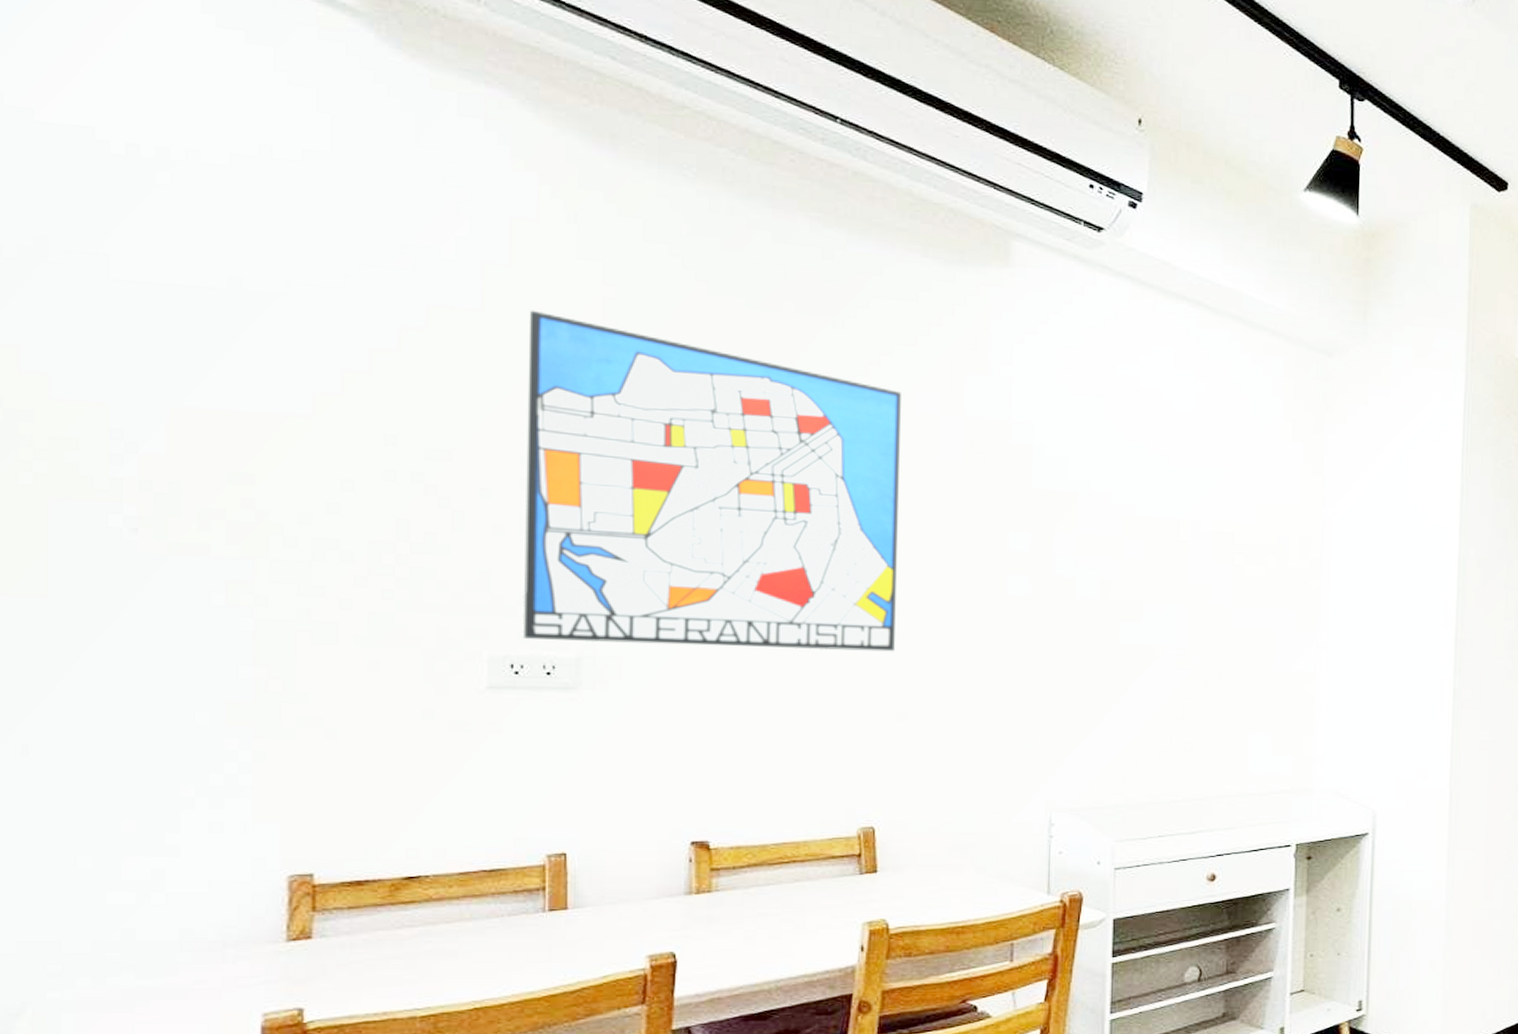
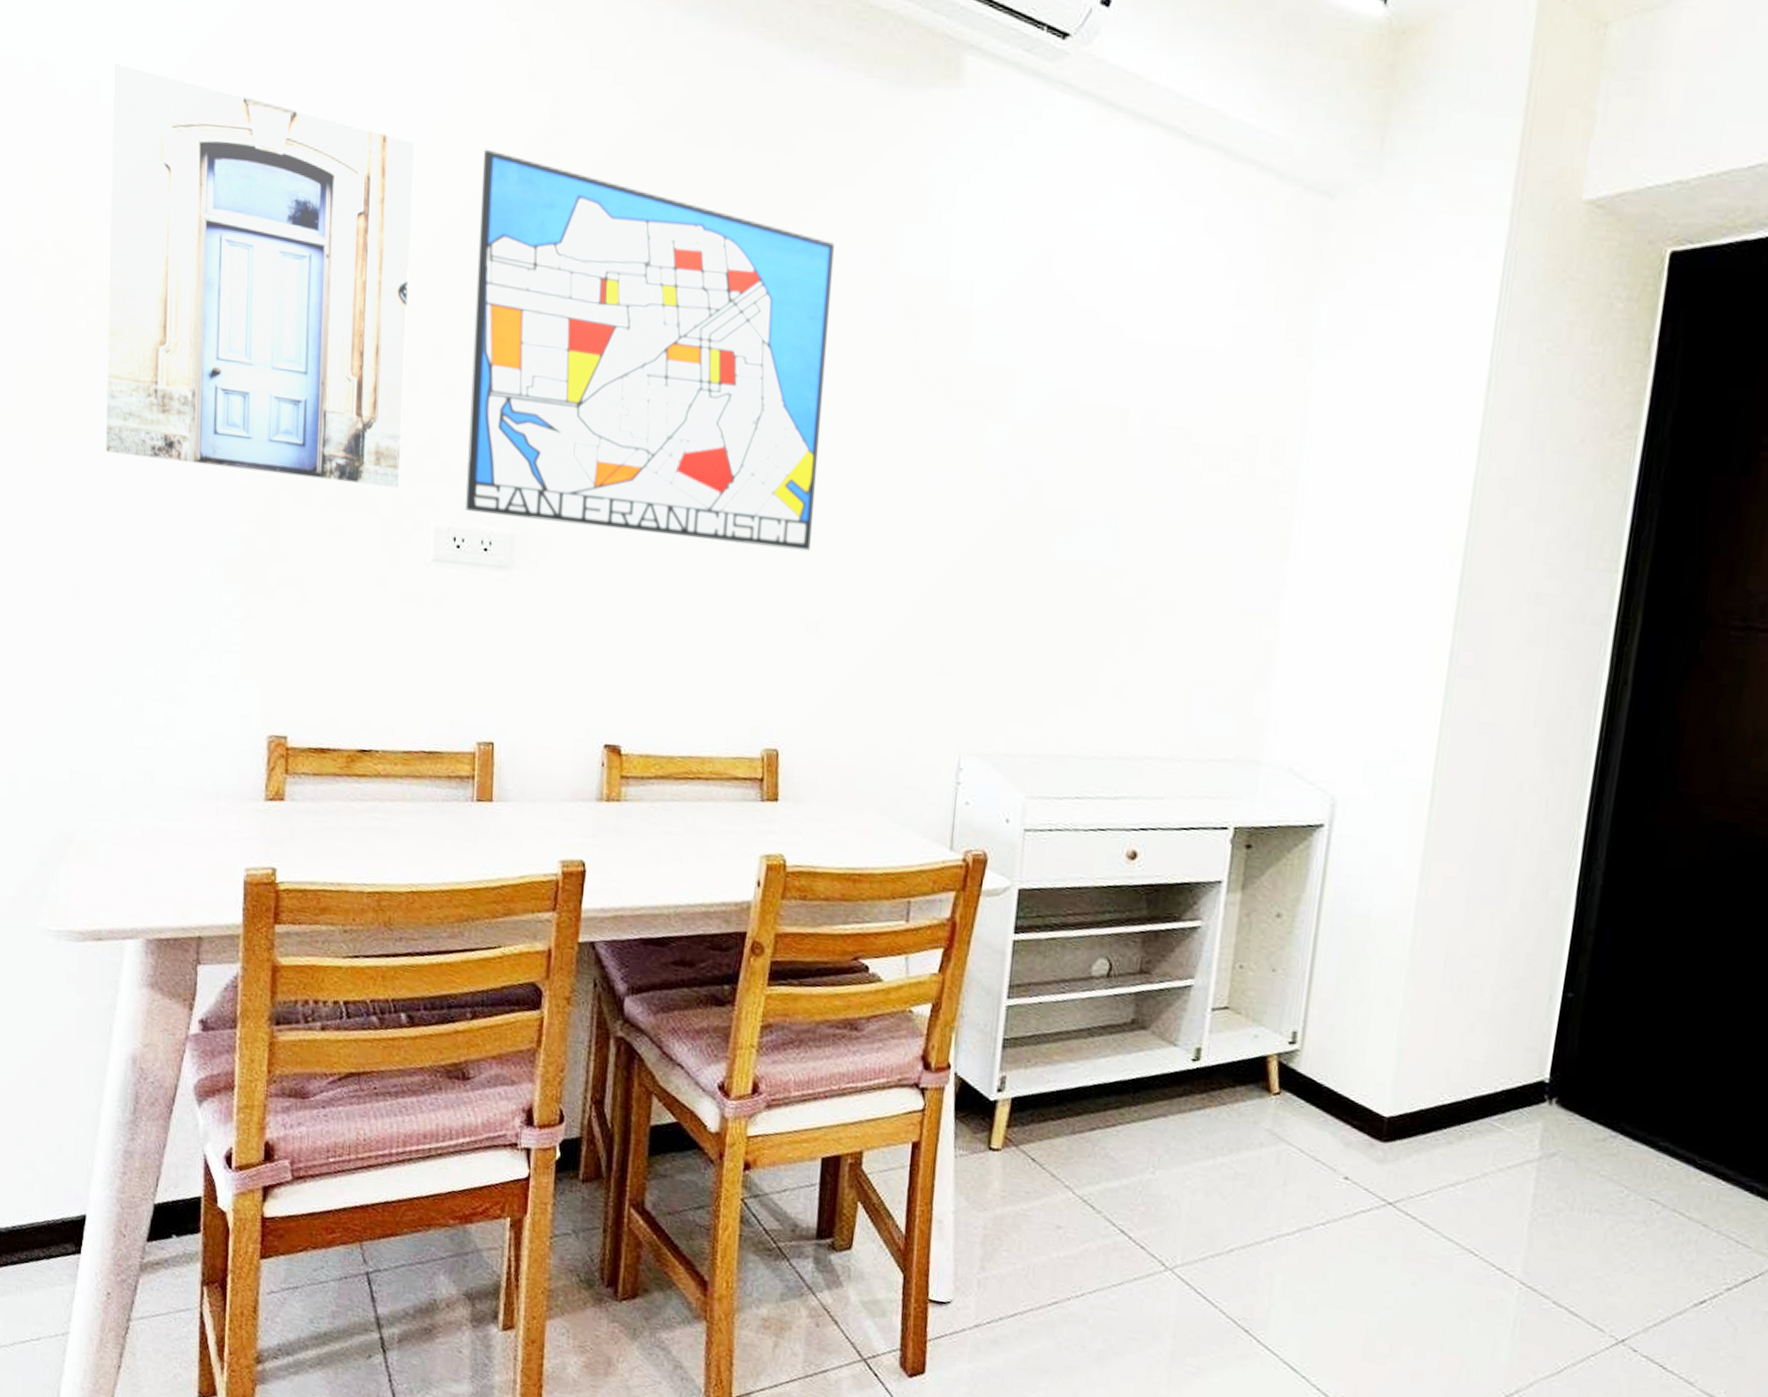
wall art: none [63,220,449,622] -> present [106,62,414,488]

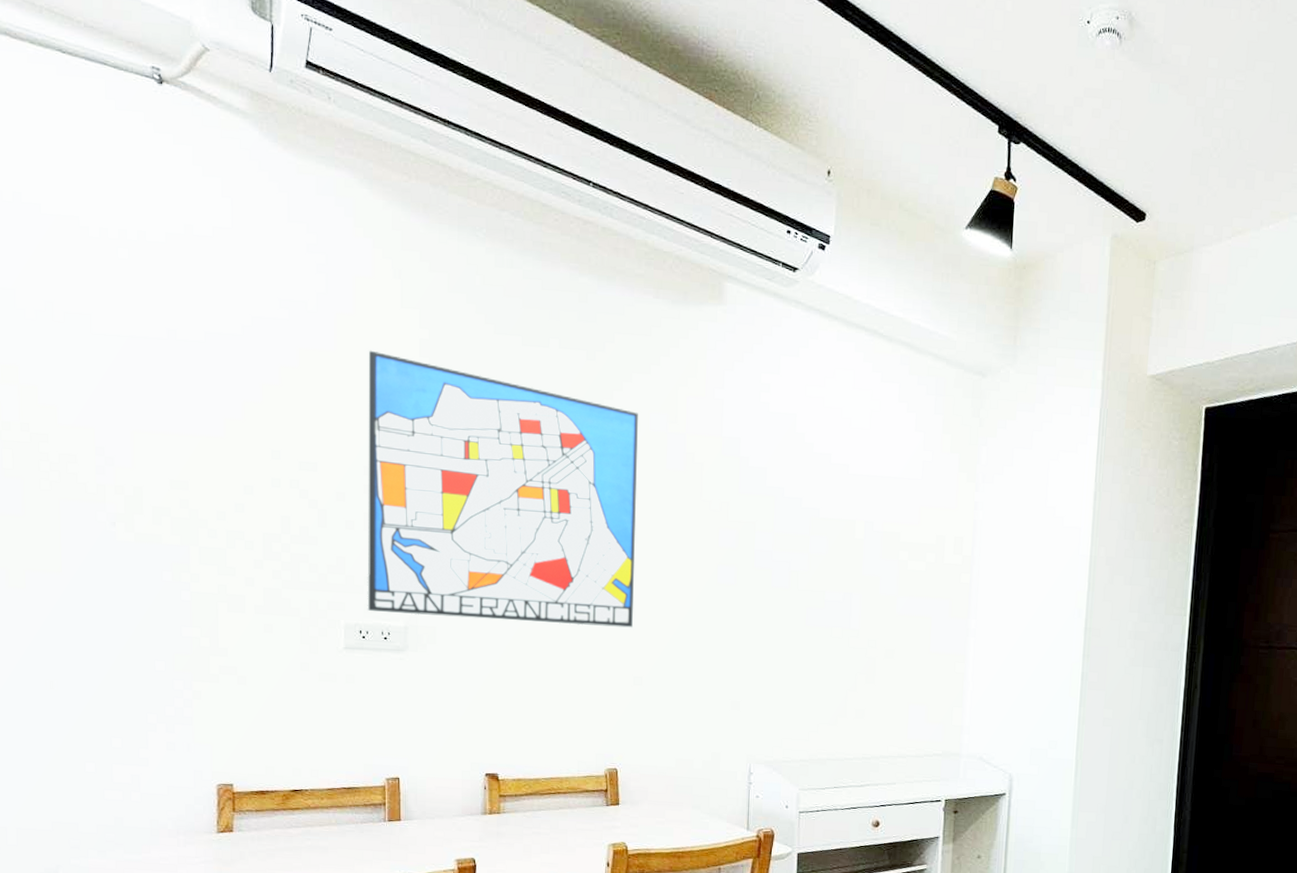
wall art: present [106,62,414,488] -> none [64,289,315,597]

